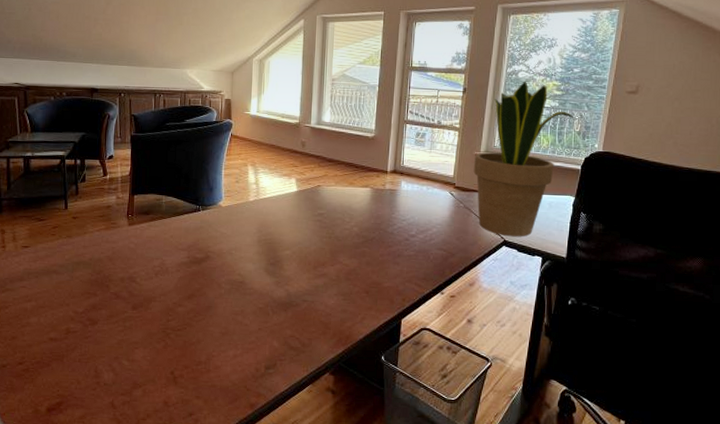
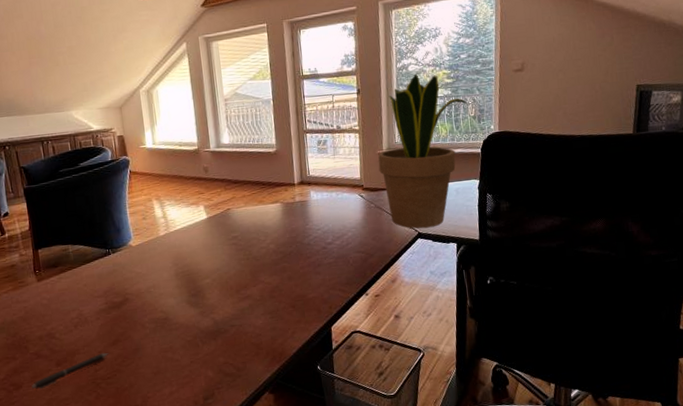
pen: none [106,304,183,329] -> present [32,353,109,390]

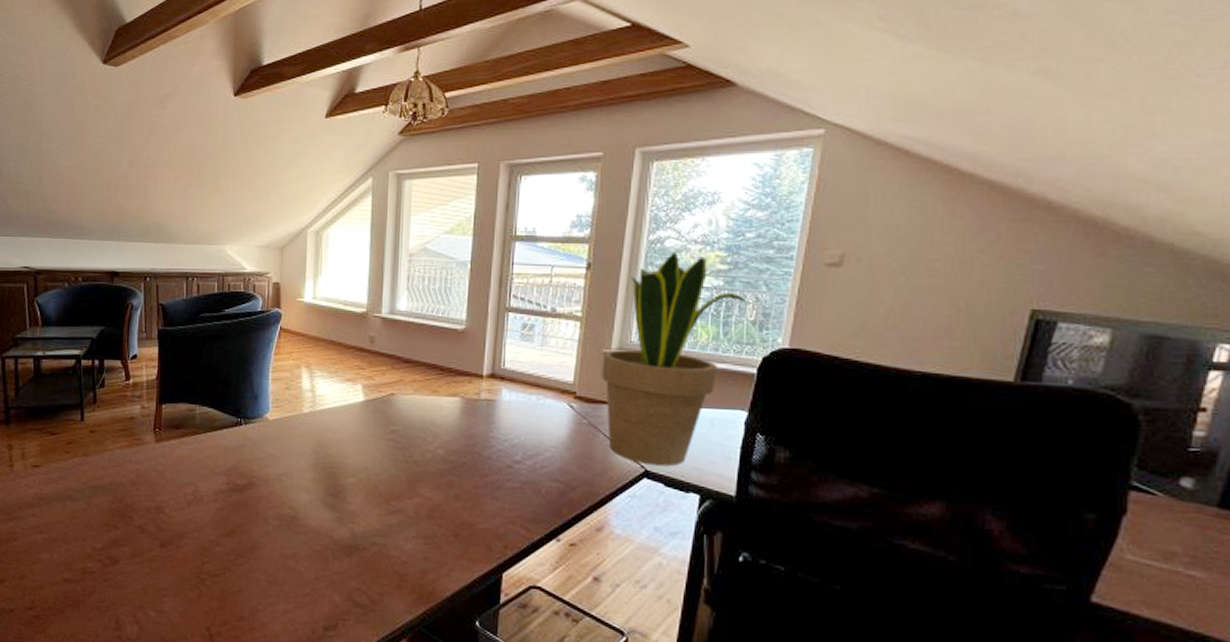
pen: present [32,353,109,390] -> none [129,542,221,571]

